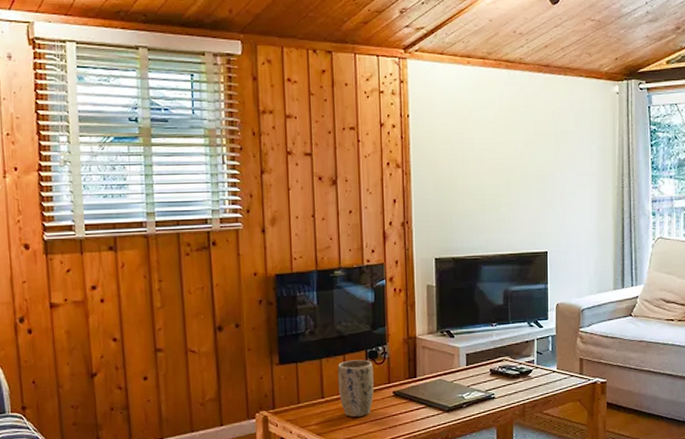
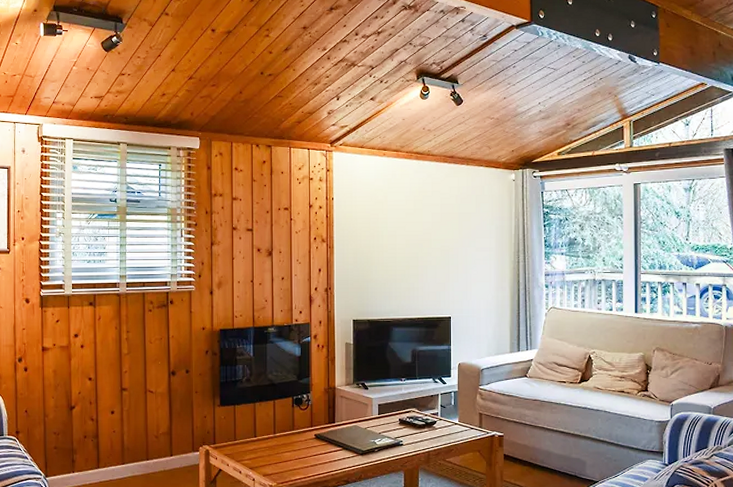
plant pot: present [337,359,374,418] -> none [268,405,298,456]

